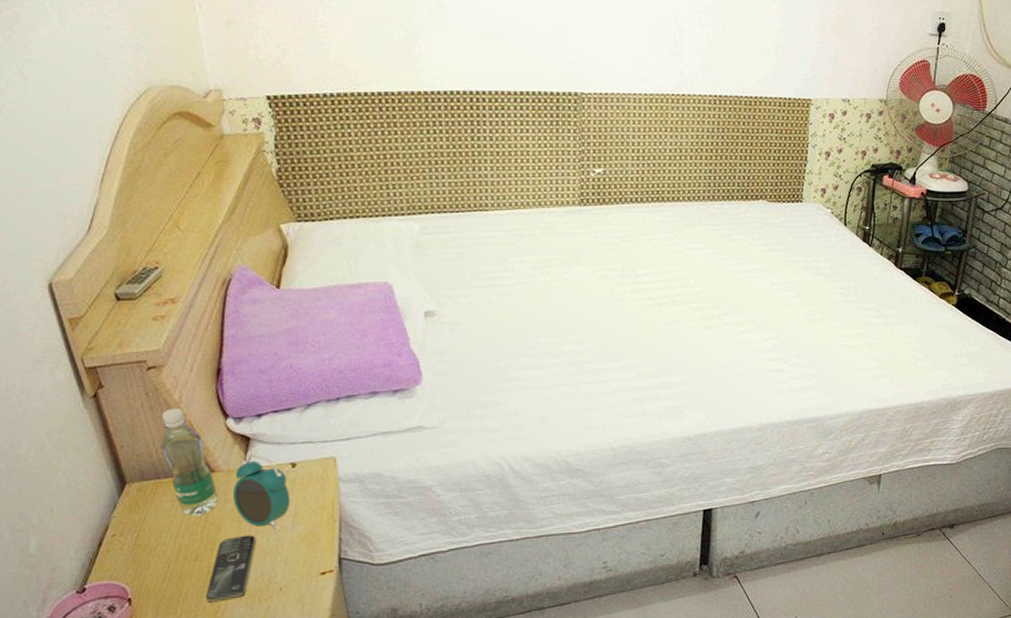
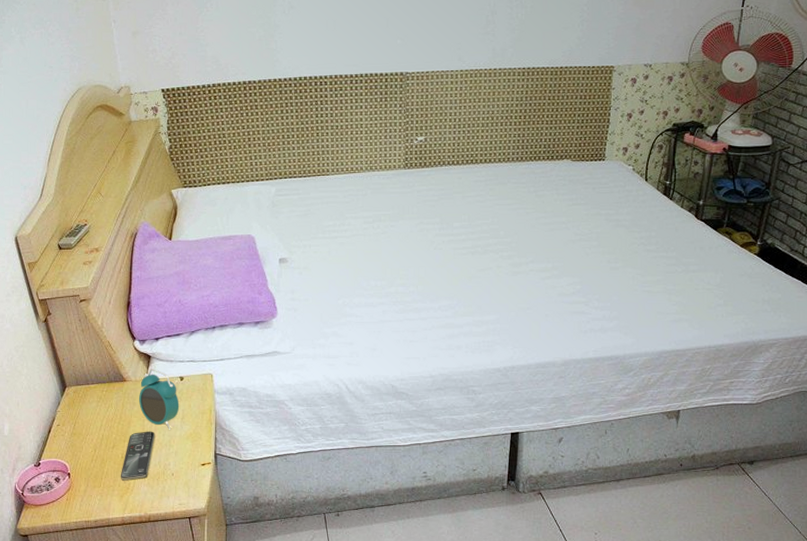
bottle: present [161,408,218,517] -> none [89,331,129,415]

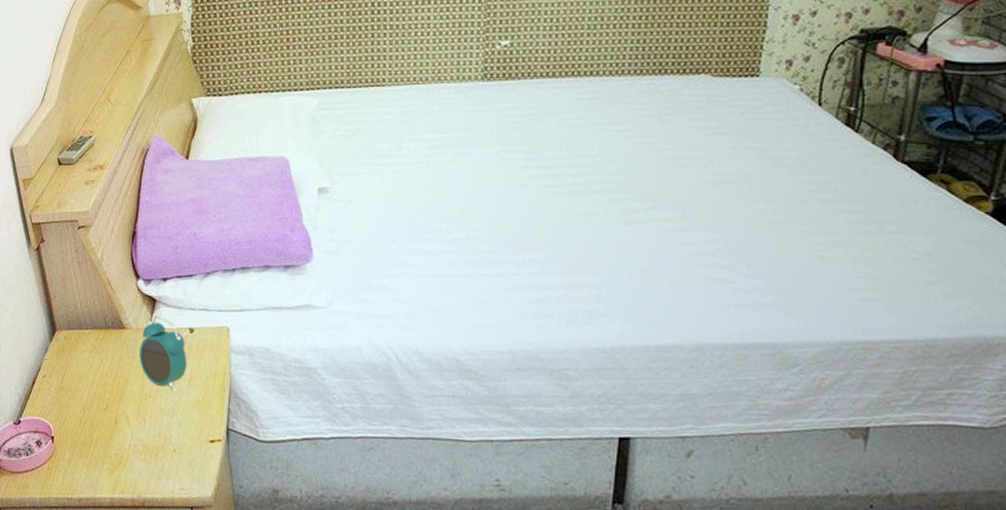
mobile phone: present [120,431,155,482] -> none [111,392,156,454]

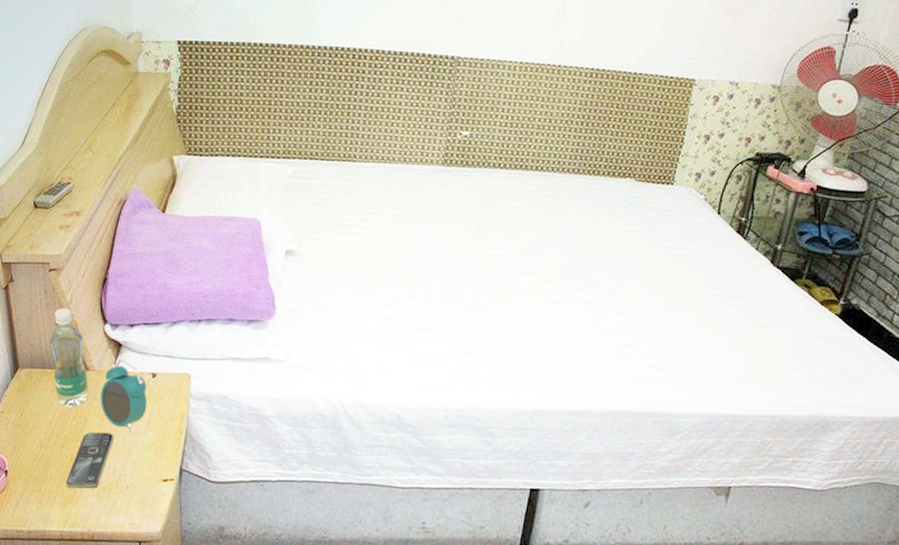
bottle: none [84,265,127,369] -> present [49,308,89,408]
mobile phone: none [111,392,156,454] -> present [65,432,114,489]

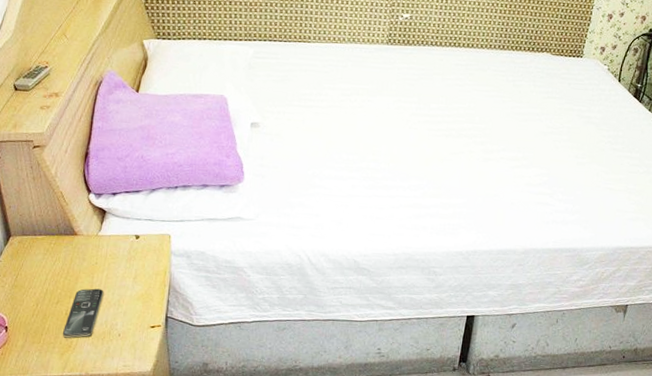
bottle: present [49,308,89,408] -> none [38,180,78,269]
alarm clock: present [100,359,147,436] -> none [89,224,133,290]

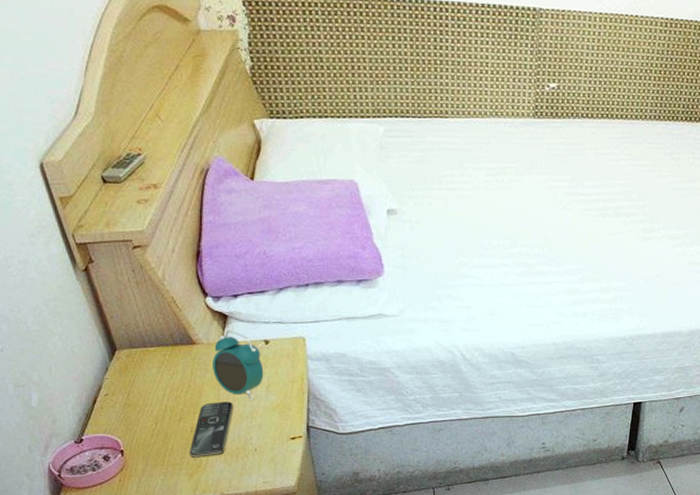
alarm clock: none [89,224,133,290] -> present [213,329,264,402]

